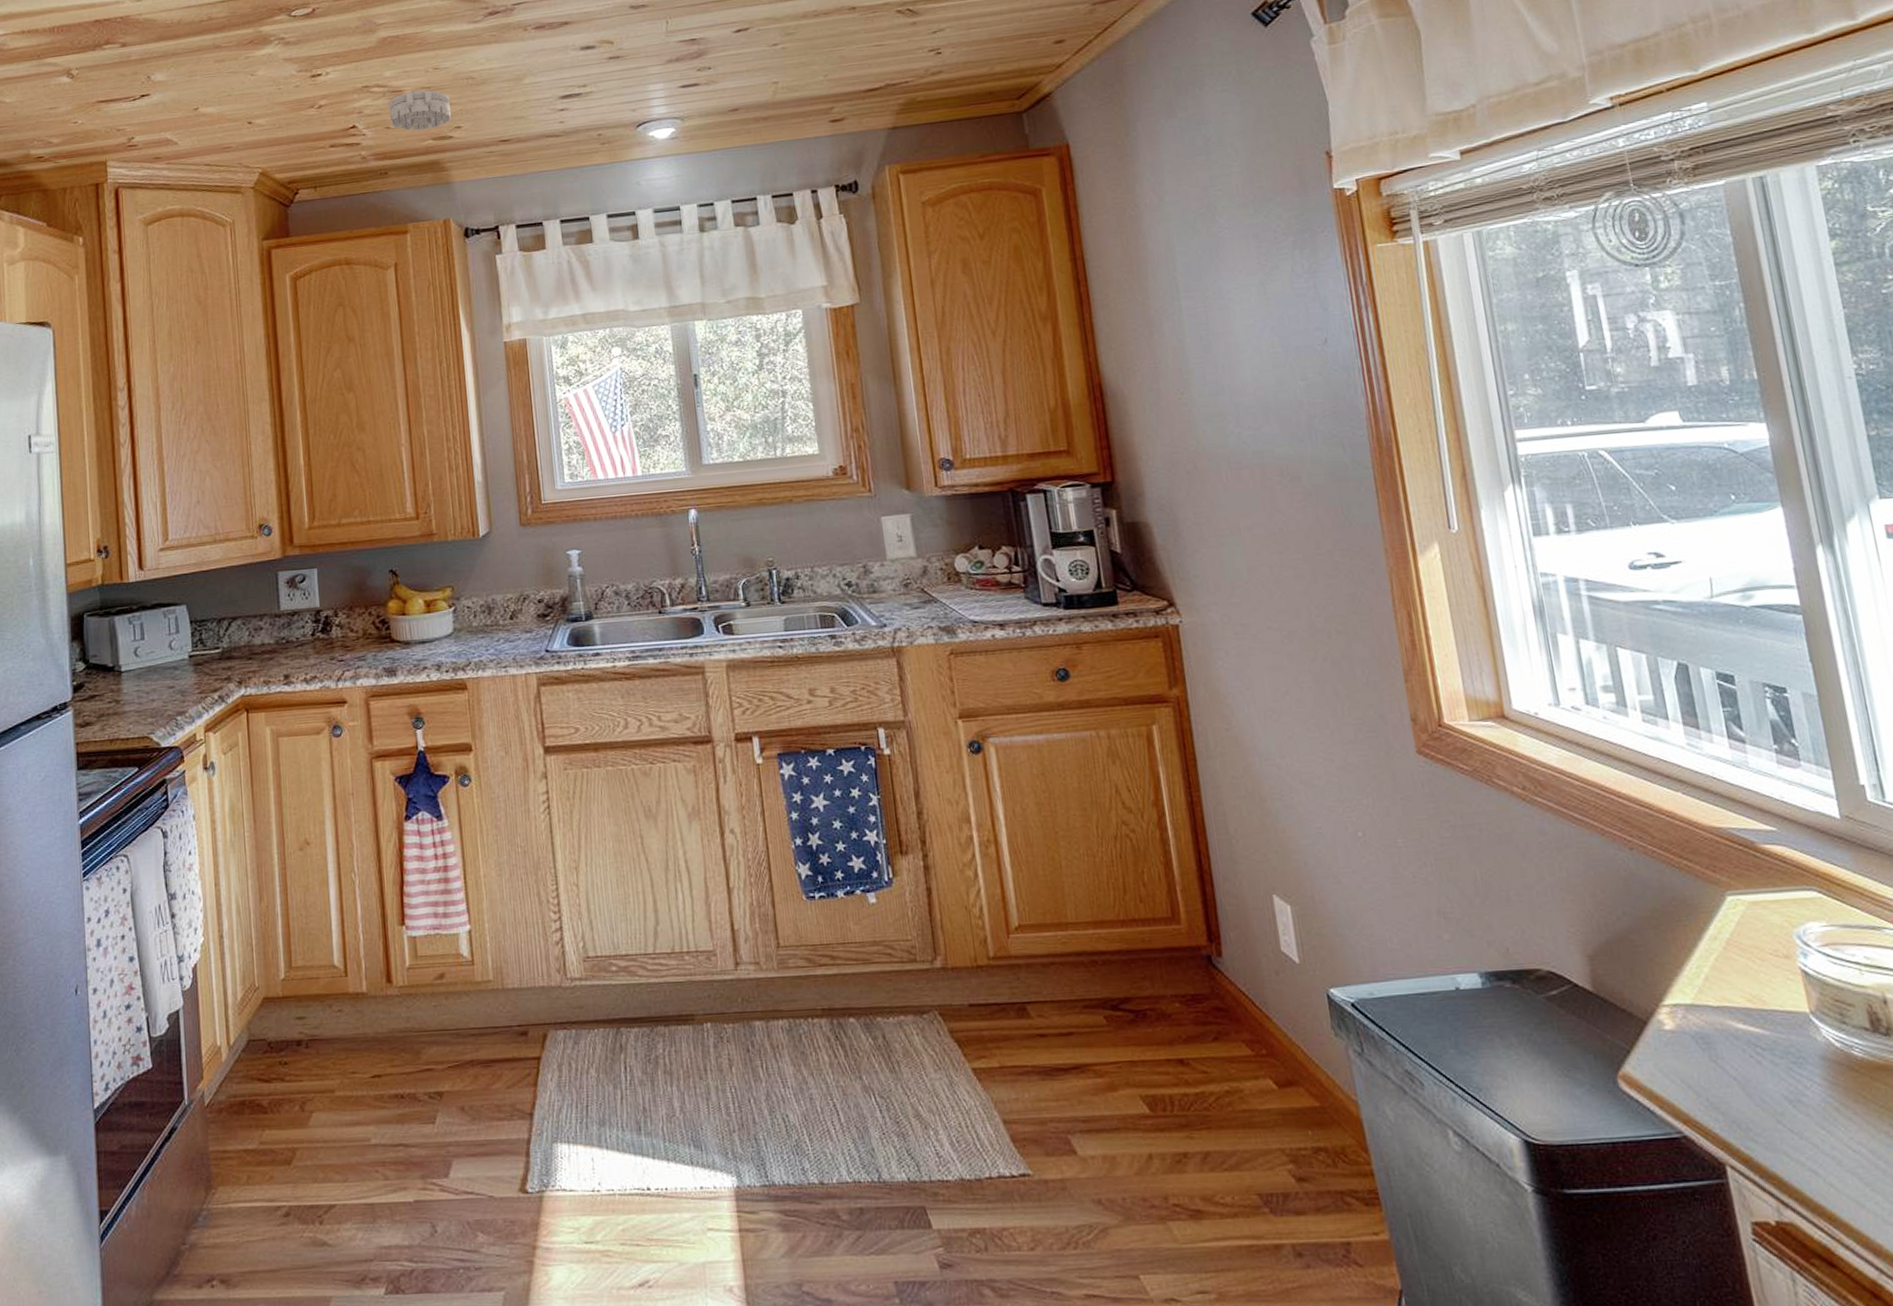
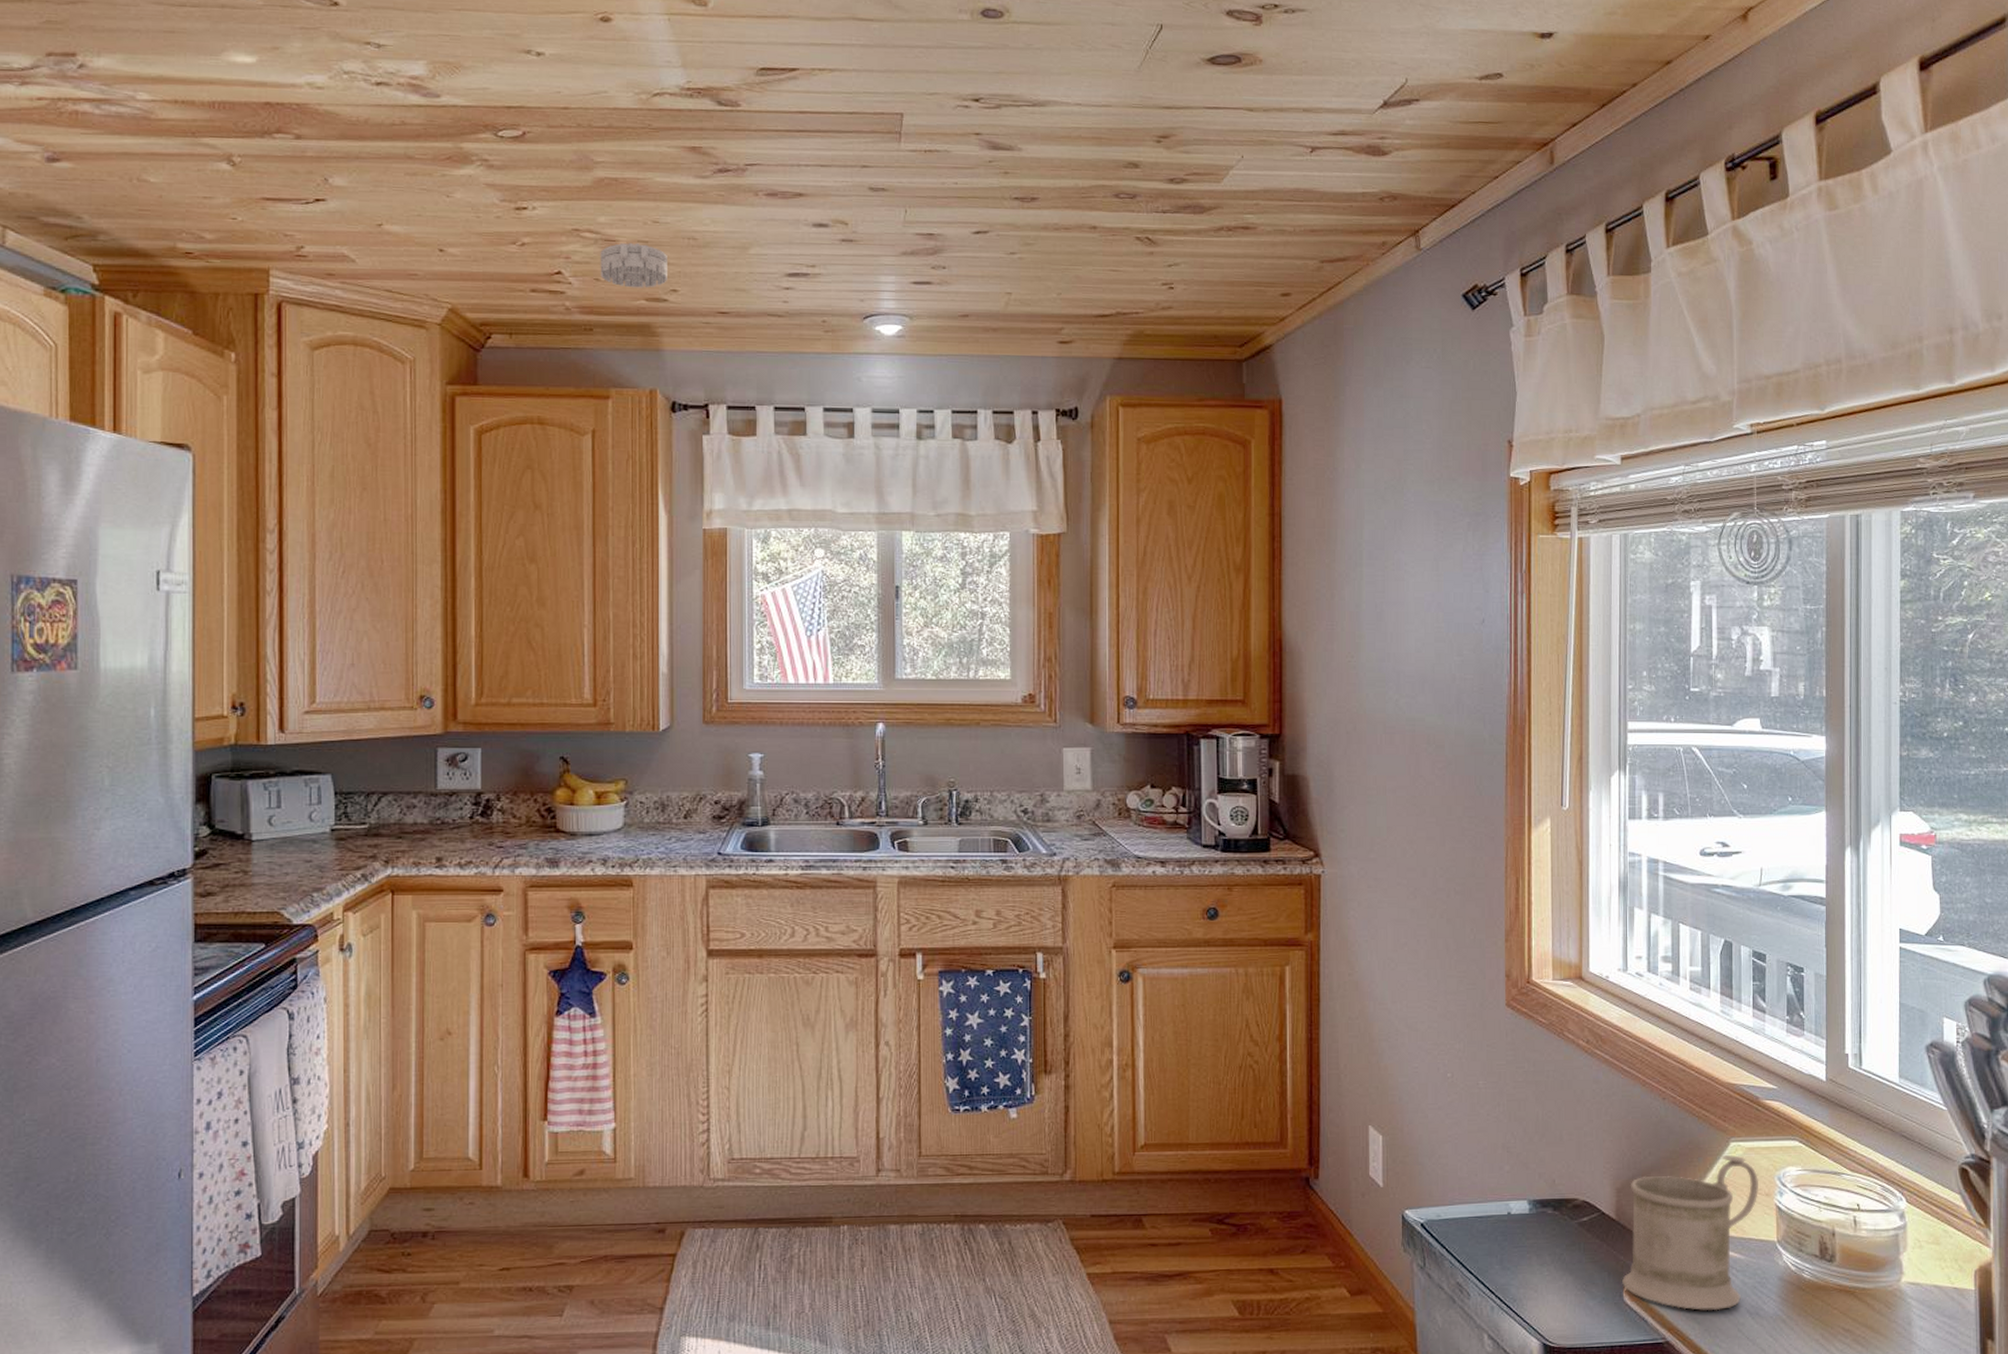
mug: none [1604,911,1775,1098] -> present [1622,1155,1759,1311]

